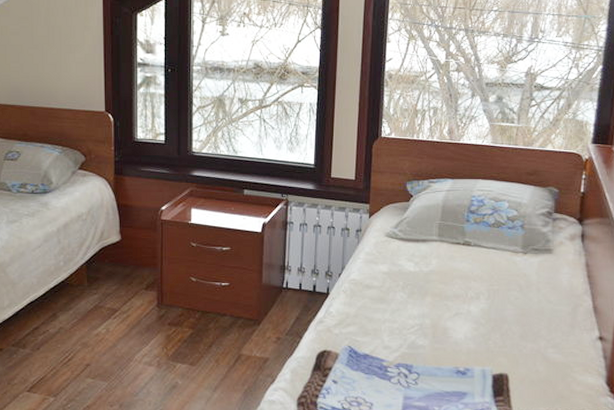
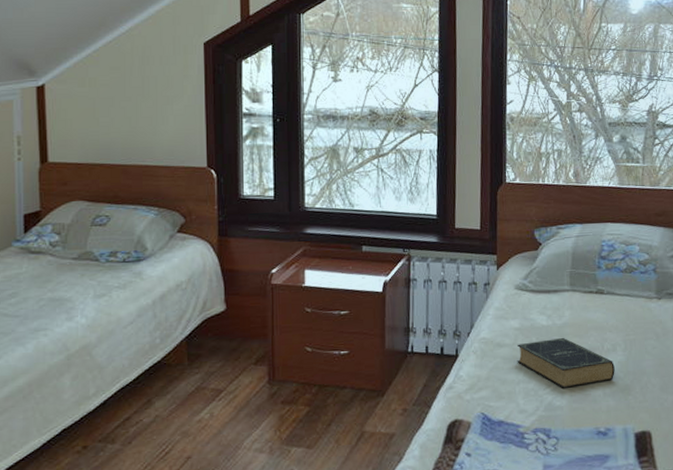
book: none [384,283,477,330] -> present [517,337,615,388]

